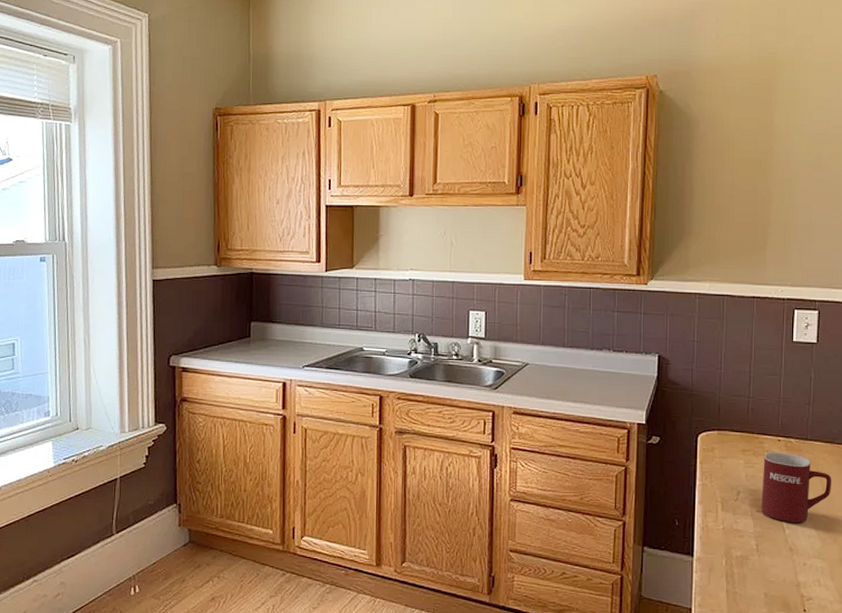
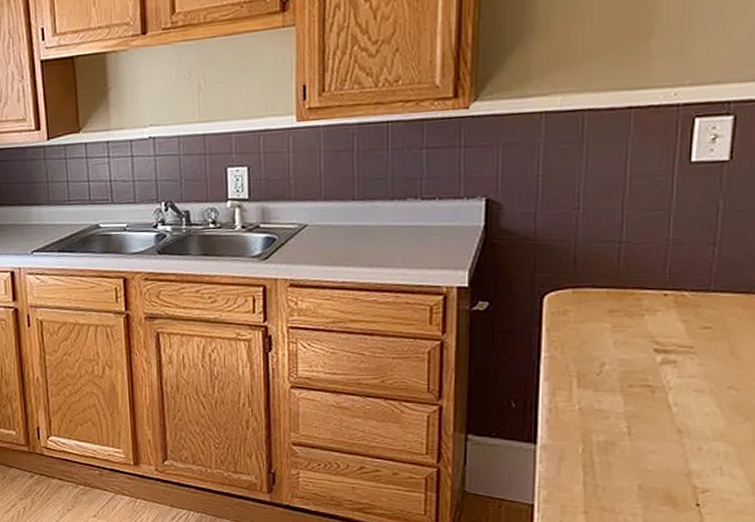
mug: present [761,452,832,523] -> none [636,310,747,399]

